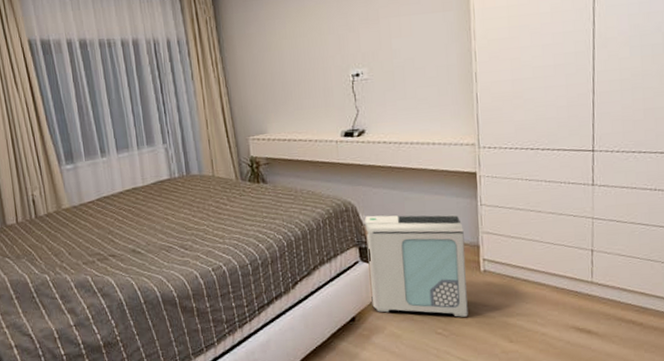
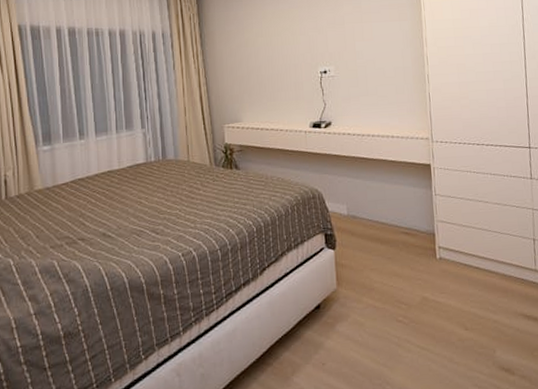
air purifier: present [364,215,468,317] -> none [329,202,427,305]

